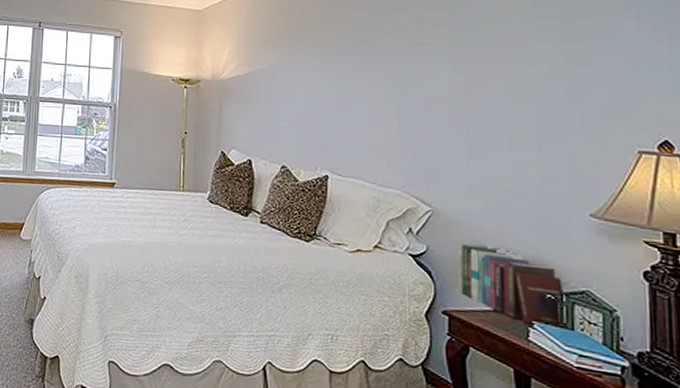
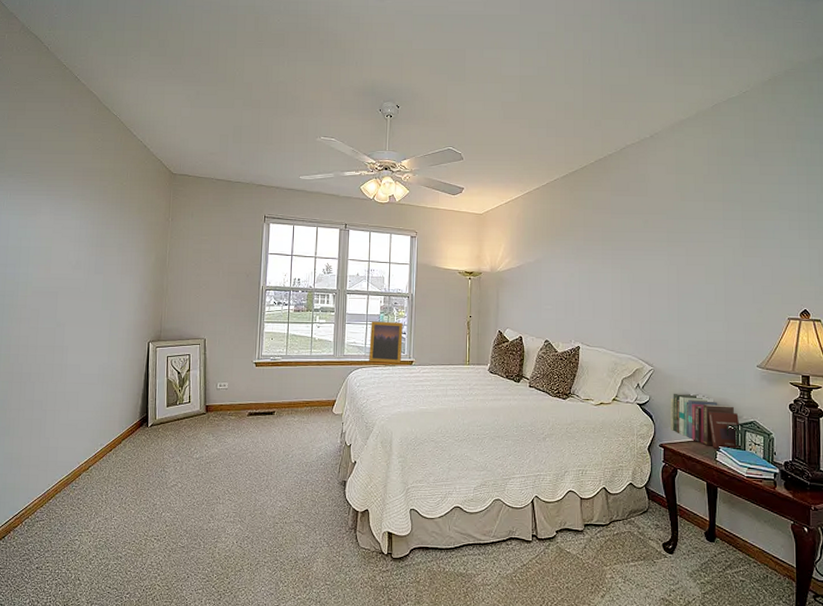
picture frame: none [63,134,104,185] -> present [369,321,403,363]

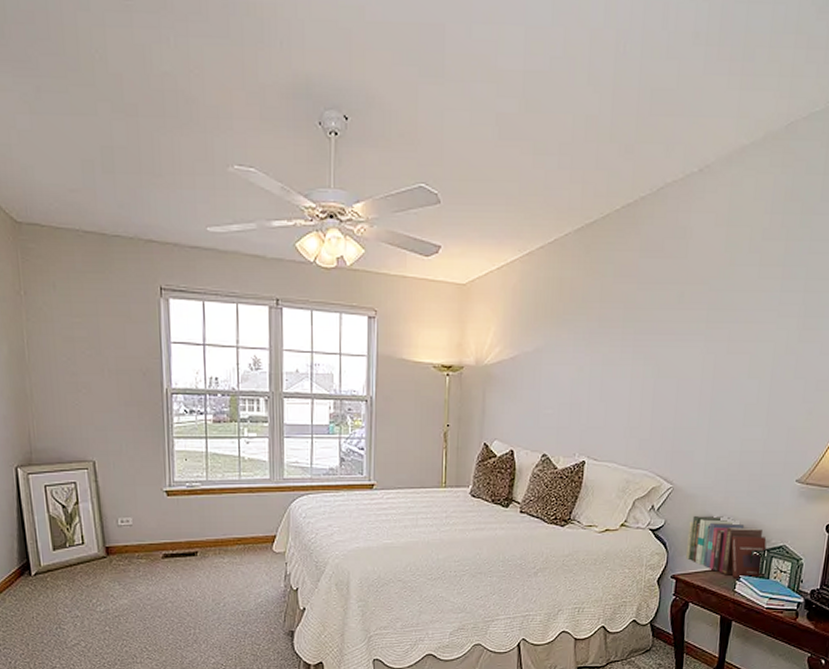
picture frame: present [369,321,403,363] -> none [316,433,360,487]

